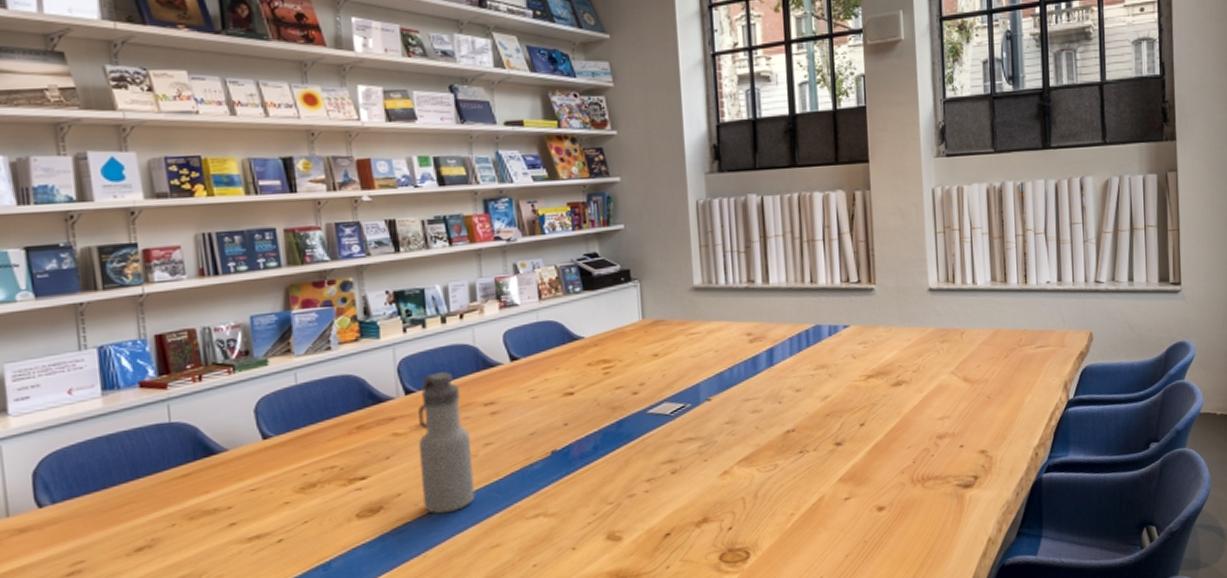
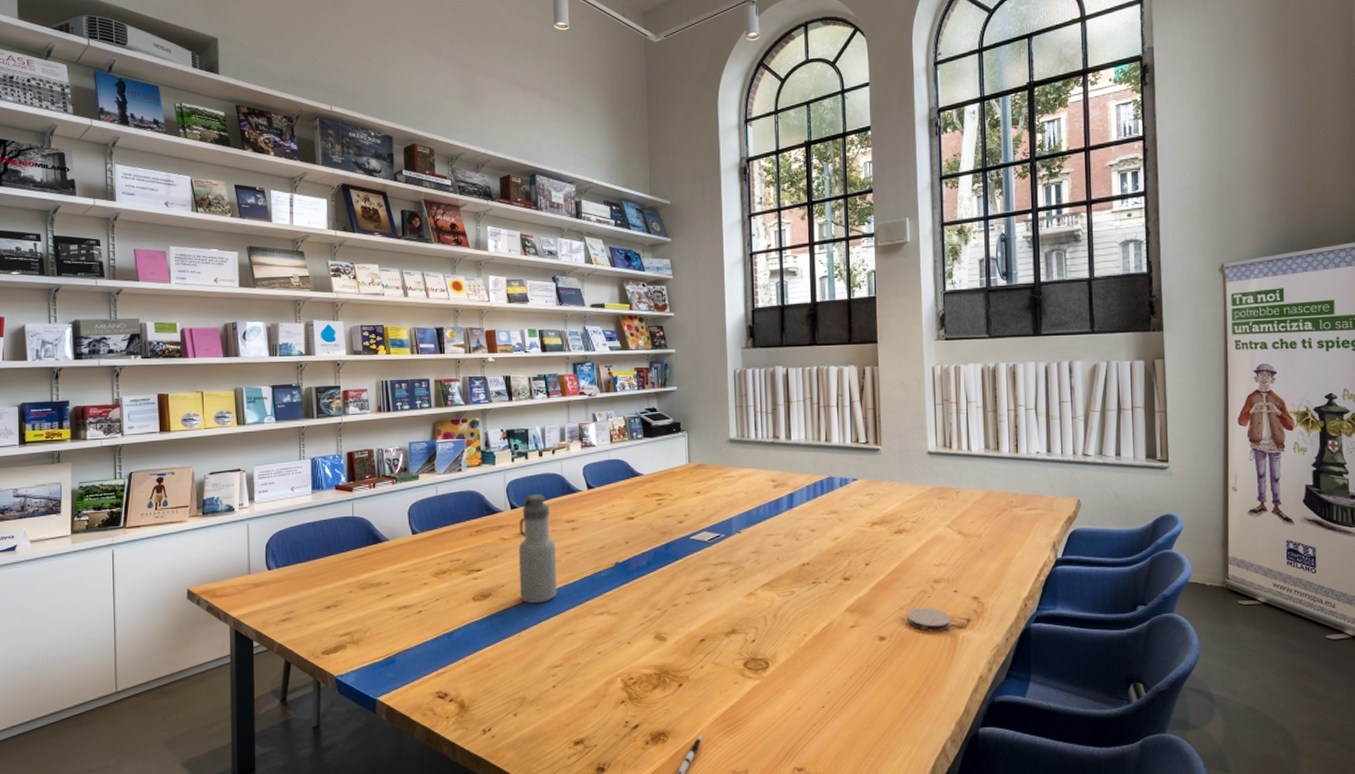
coaster: none [907,466,957,496] -> present [906,606,951,632]

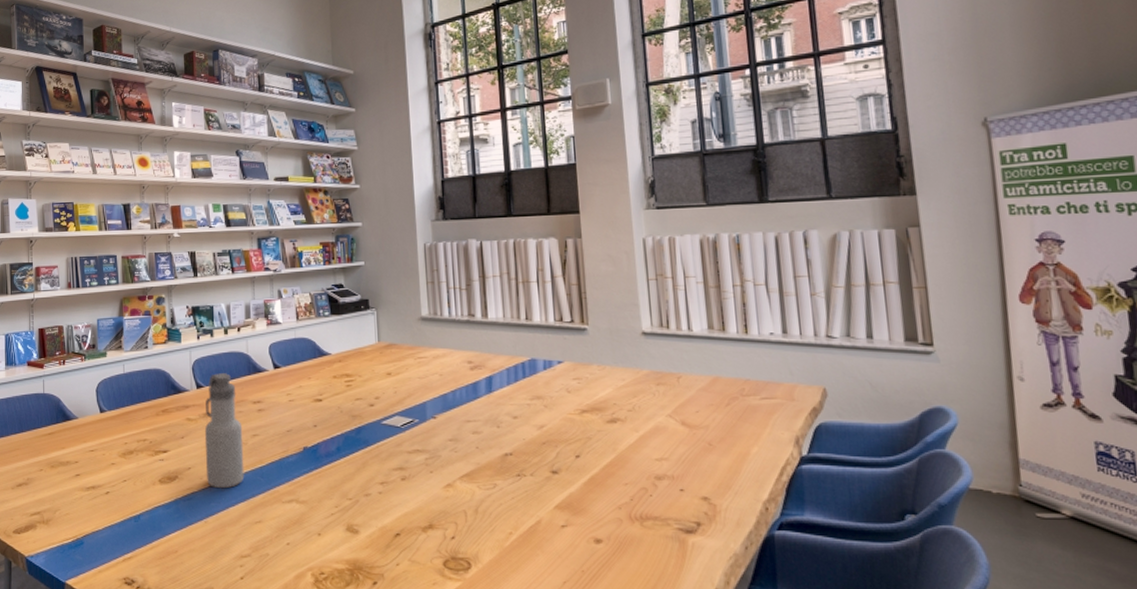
coaster: present [906,606,951,632] -> none [625,506,679,536]

